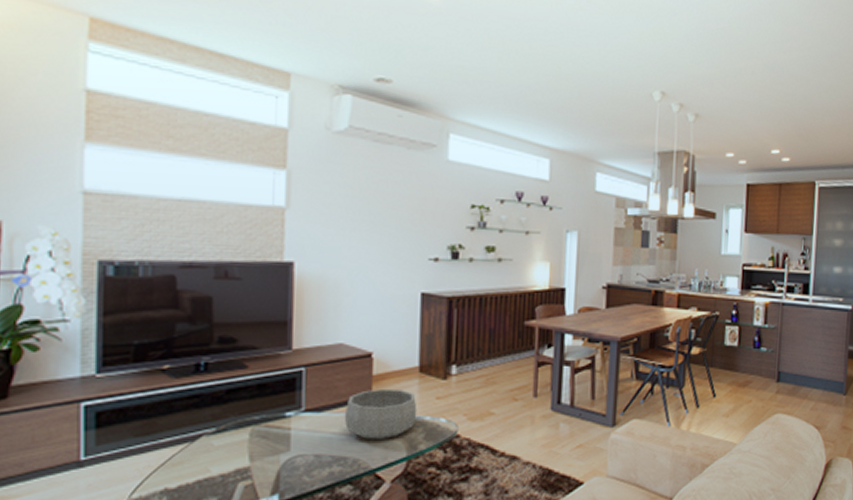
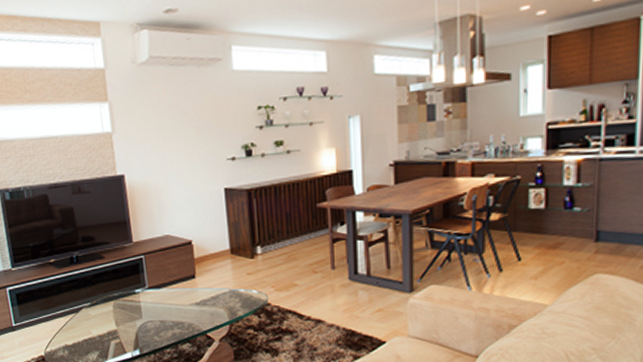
decorative bowl: present [344,388,417,439] -> none [177,268,233,308]

